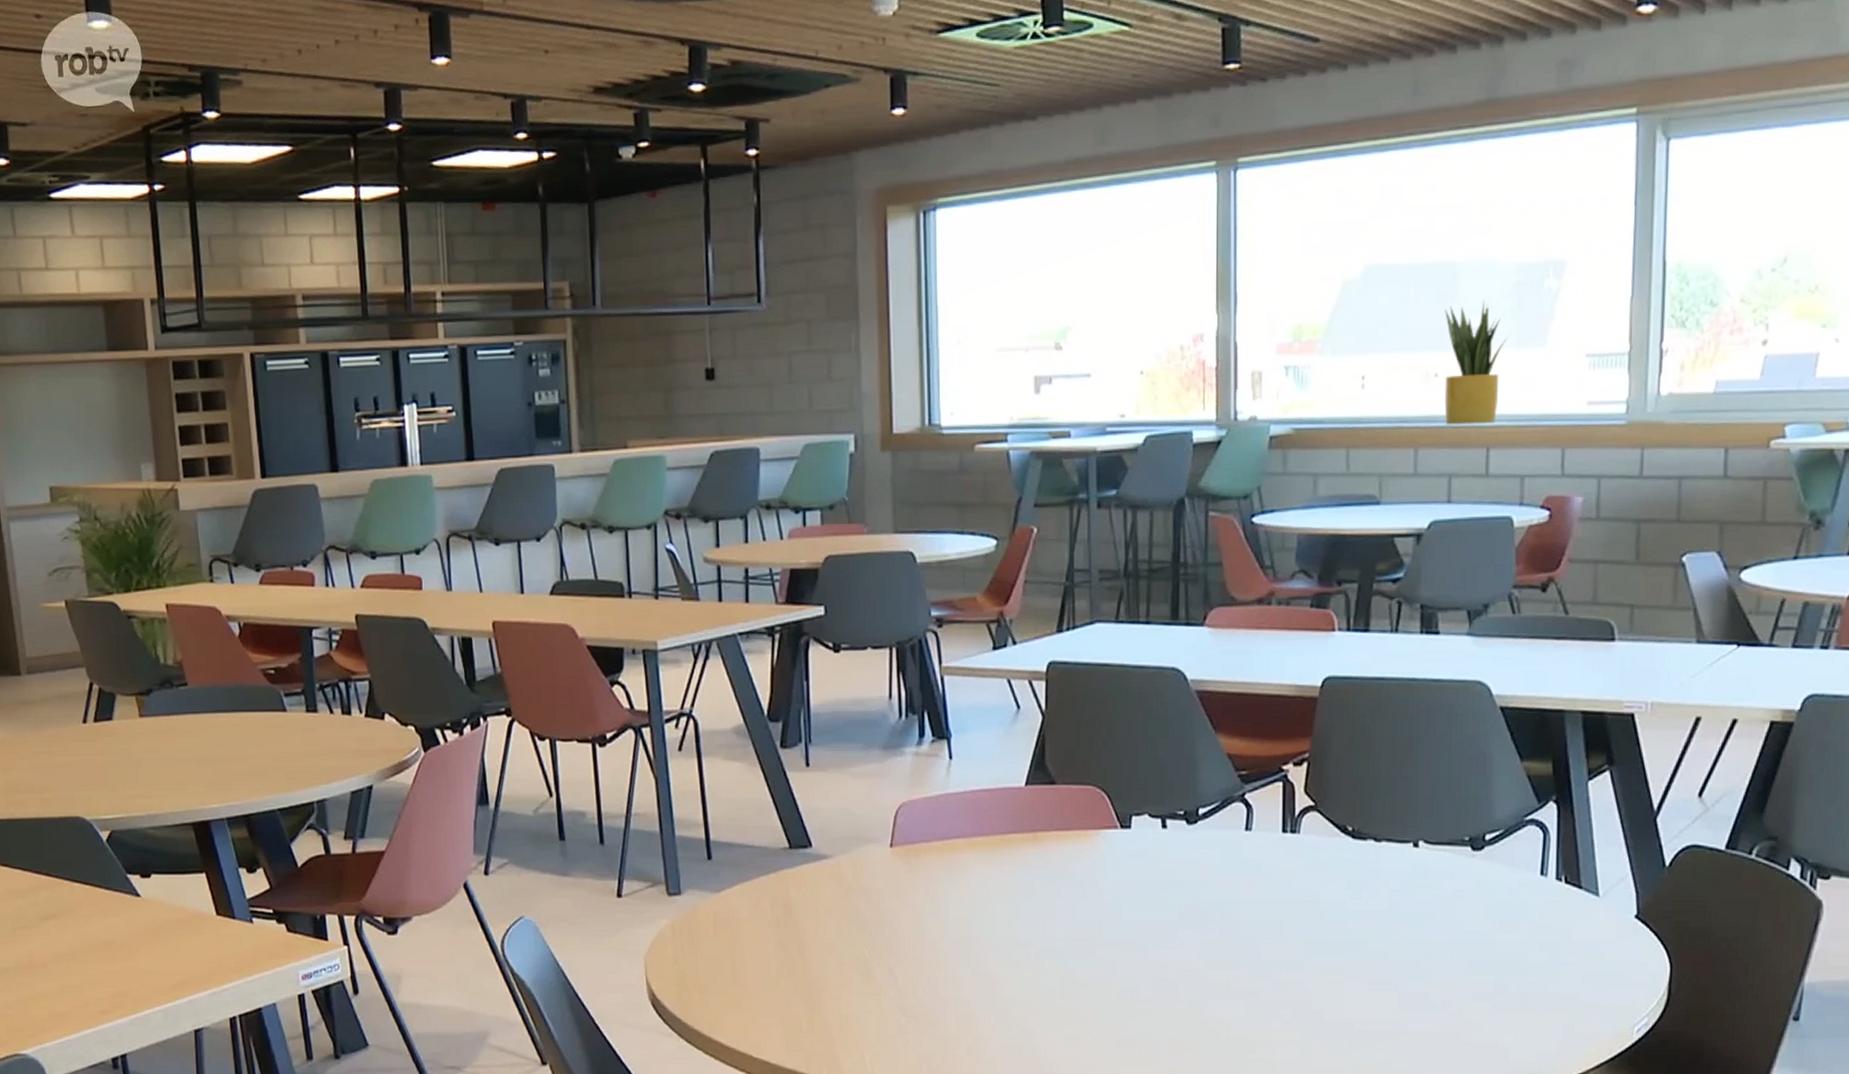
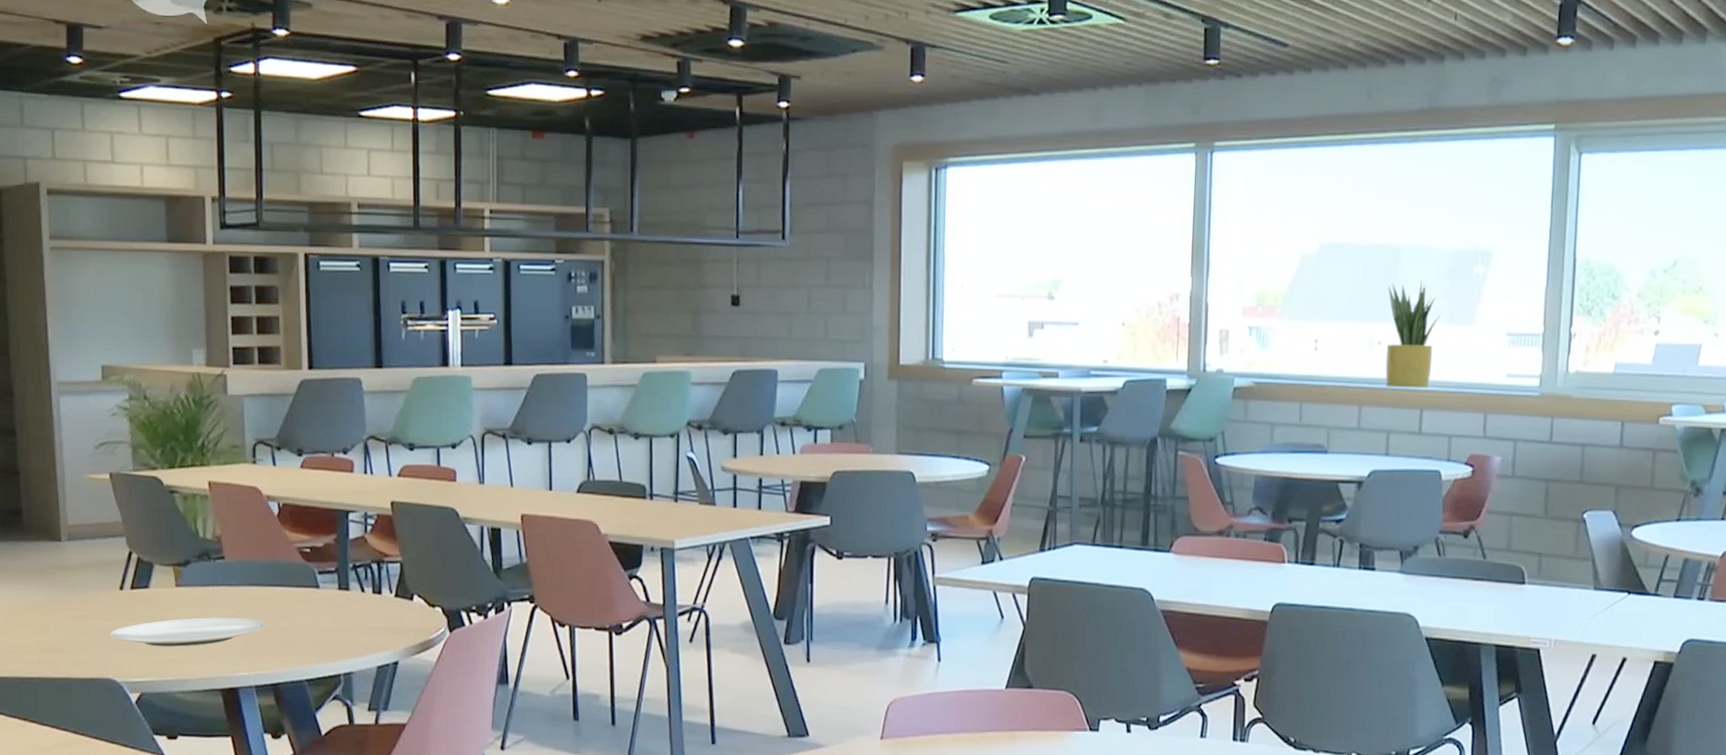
plate: none [75,747,234,780] -> present [109,617,266,647]

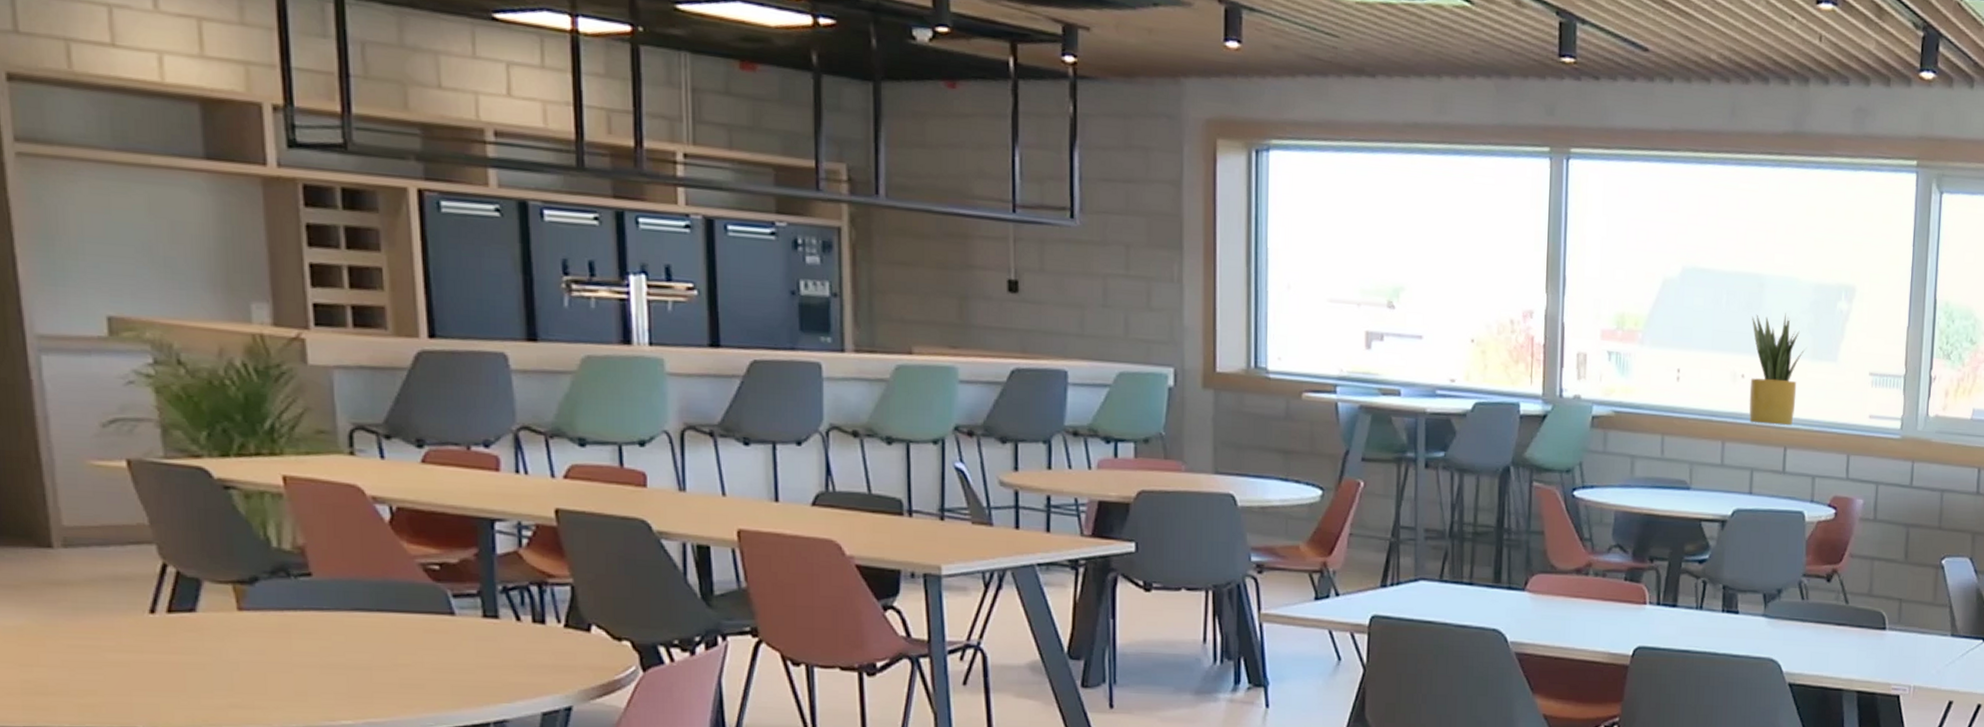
plate: present [109,617,266,647] -> none [136,650,377,688]

